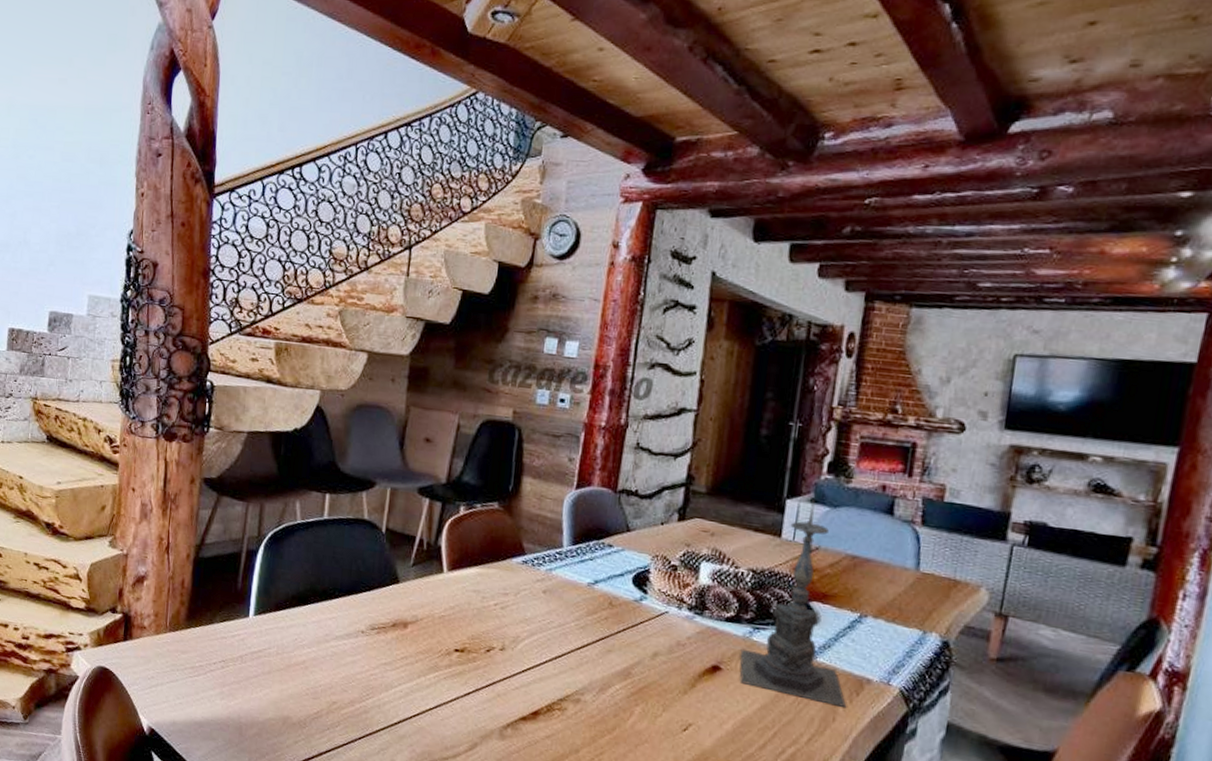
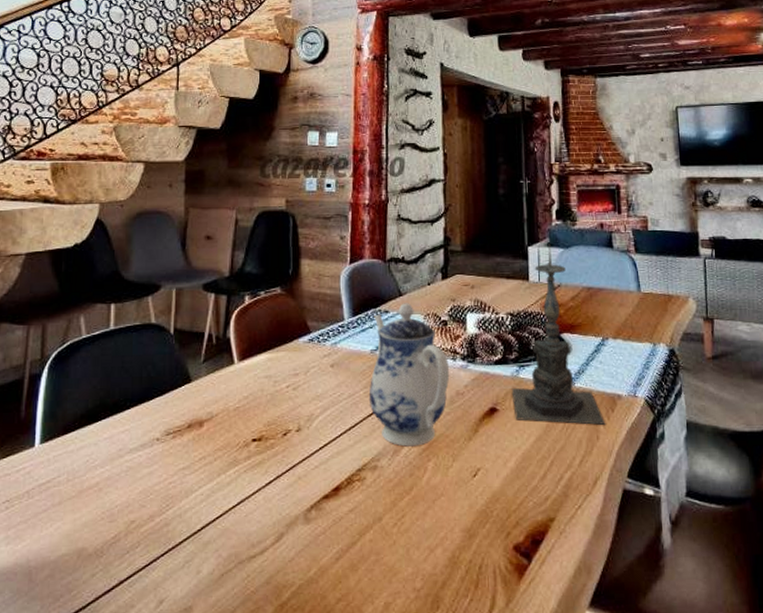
teapot: none [579,539,673,689] -> present [368,303,450,447]

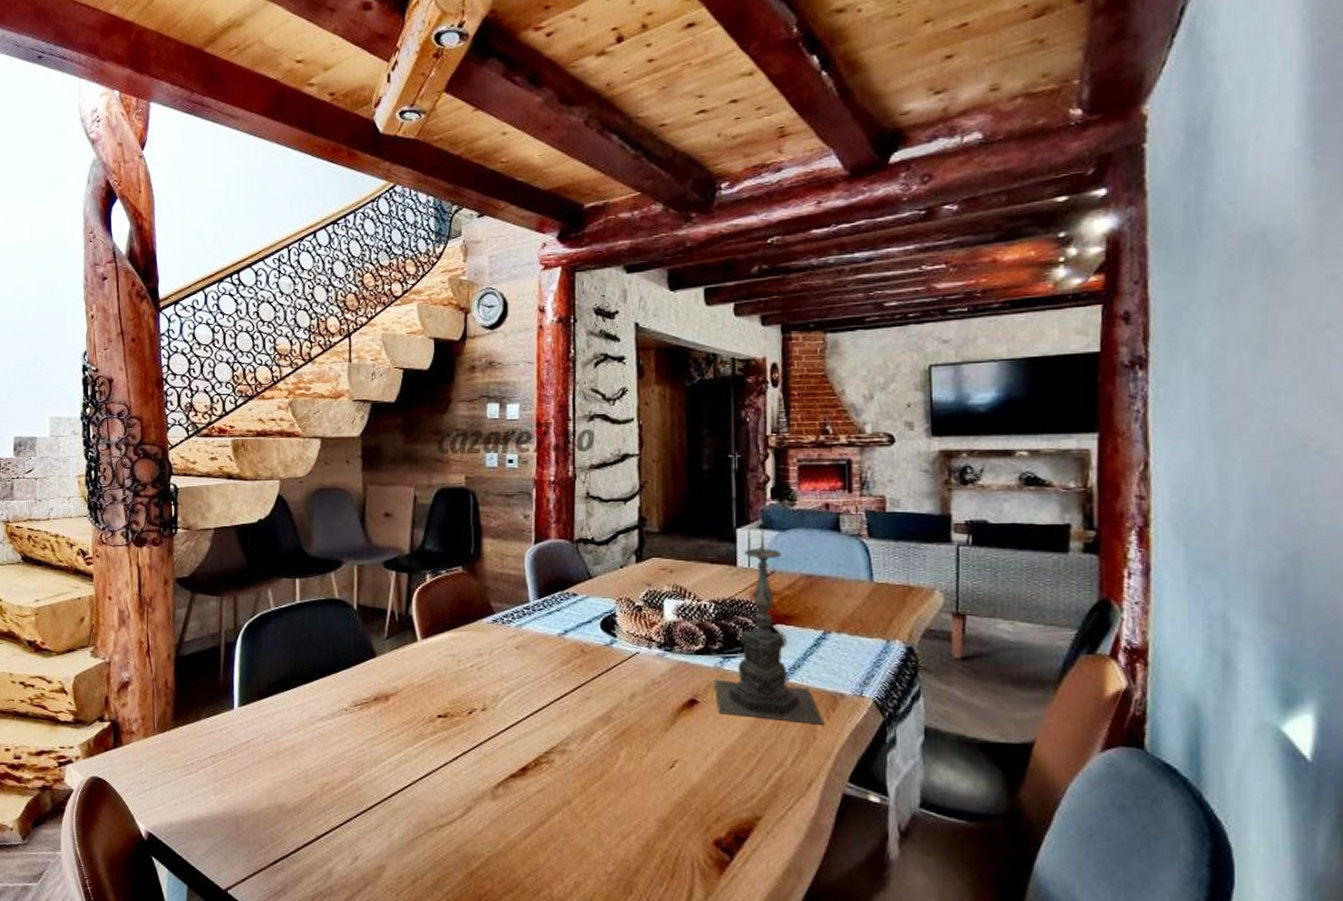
teapot: present [368,303,450,447] -> none [556,586,645,733]

